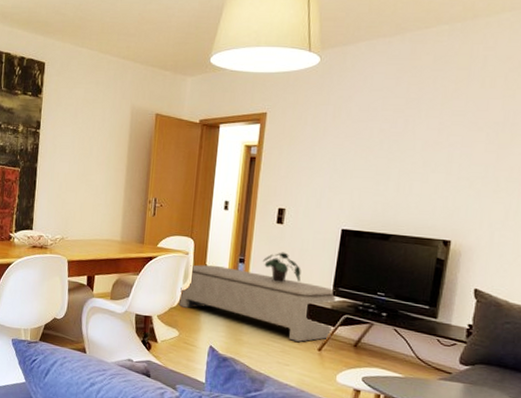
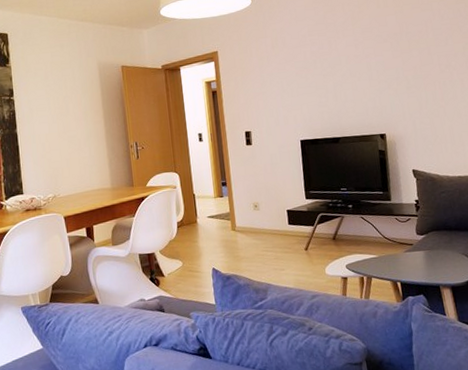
bench: present [179,265,336,342] -> none [175,192,313,247]
potted plant: present [263,252,301,283] -> none [242,169,277,197]

